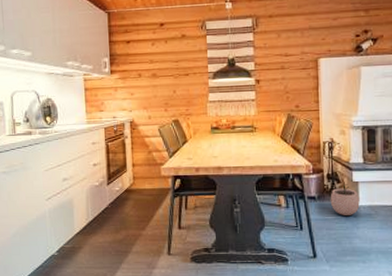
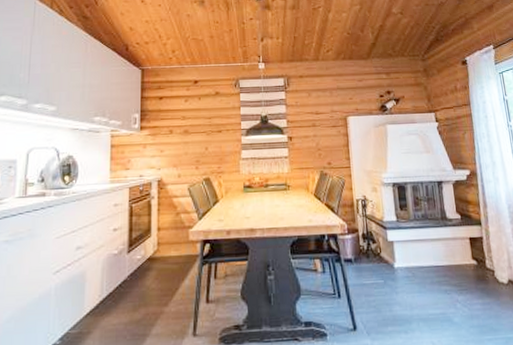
plant pot: present [330,182,360,215] -> none [366,242,397,279]

